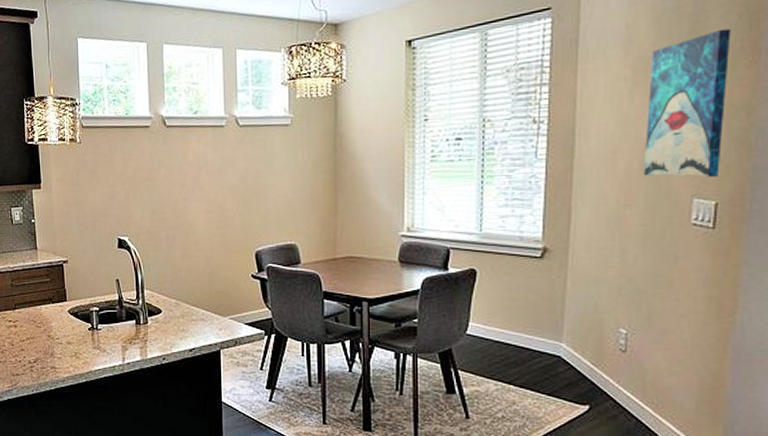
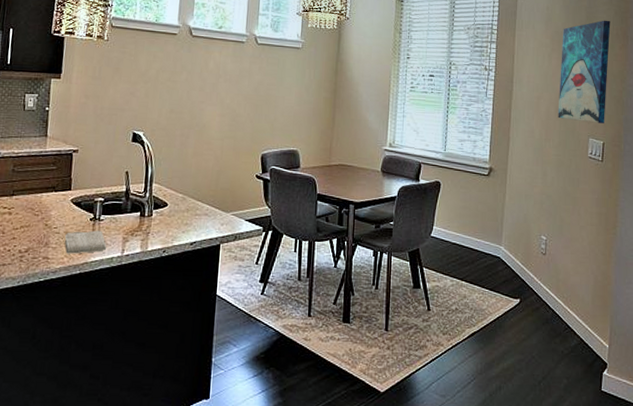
washcloth: none [67,340,107,363] -> present [64,230,106,254]

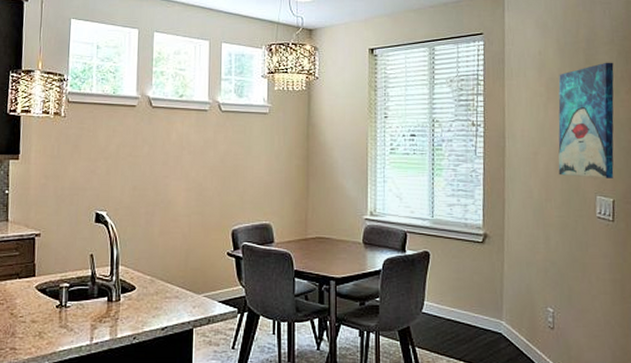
washcloth: present [64,230,106,254] -> none [31,318,74,344]

